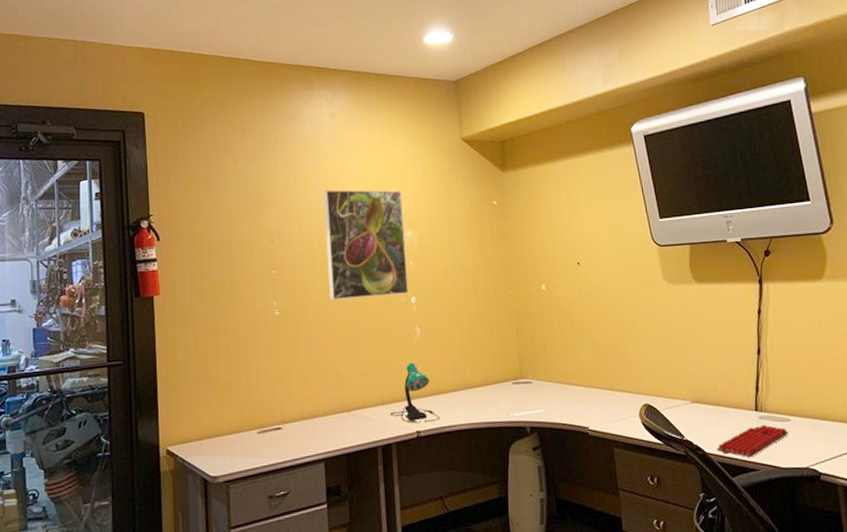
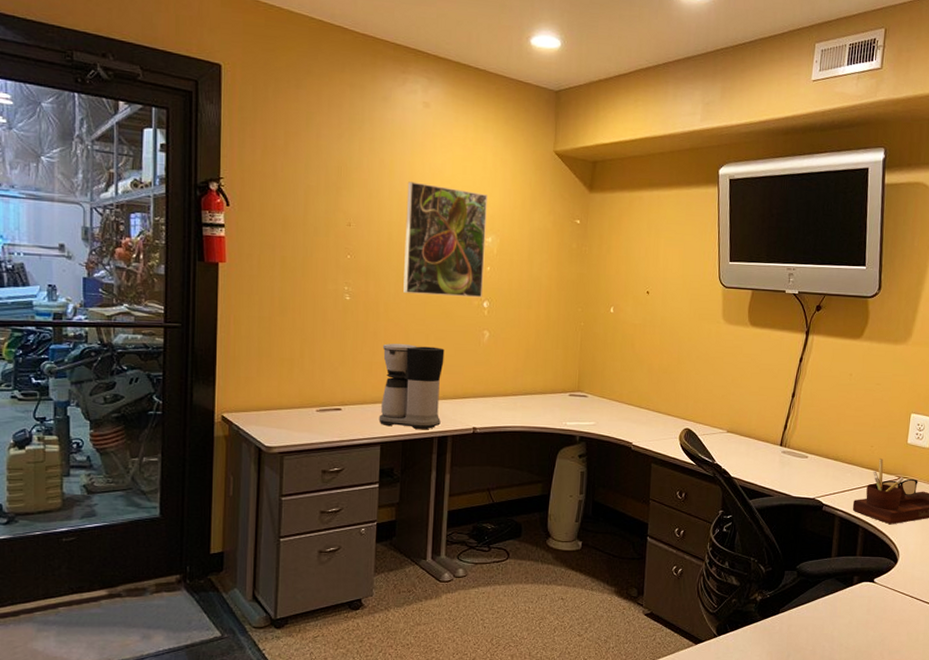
coffee maker: none [315,350,383,441] -> present [378,343,445,430]
desk lamp: present [390,362,440,424] -> none [450,363,497,421]
keyboard: present [716,424,789,457] -> none [740,458,805,484]

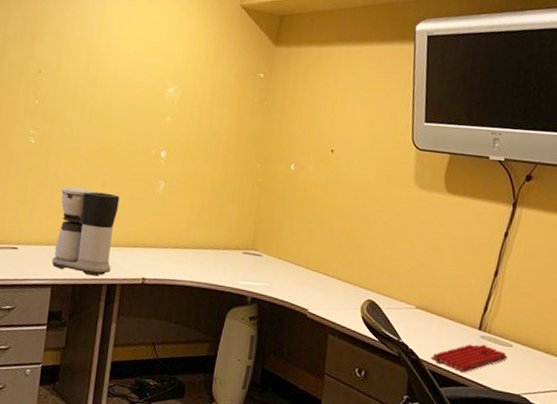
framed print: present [403,181,487,298] -> none [84,32,172,148]
keyboard: none [740,458,805,484] -> present [430,344,508,373]

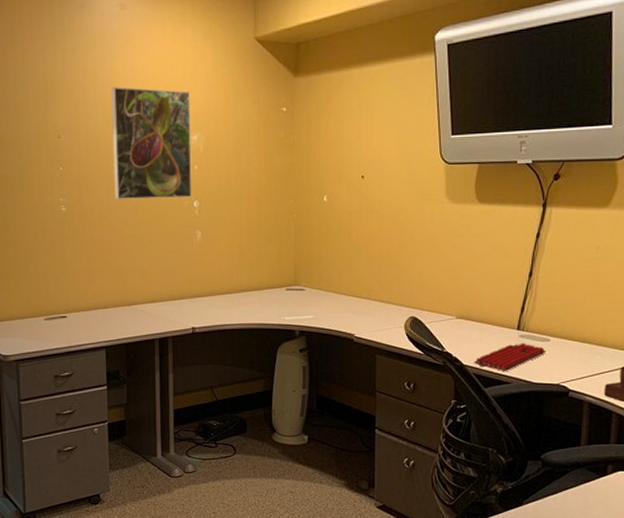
coffee maker: present [51,187,120,276] -> none [99,250,160,333]
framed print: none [84,32,172,148] -> present [110,87,192,200]

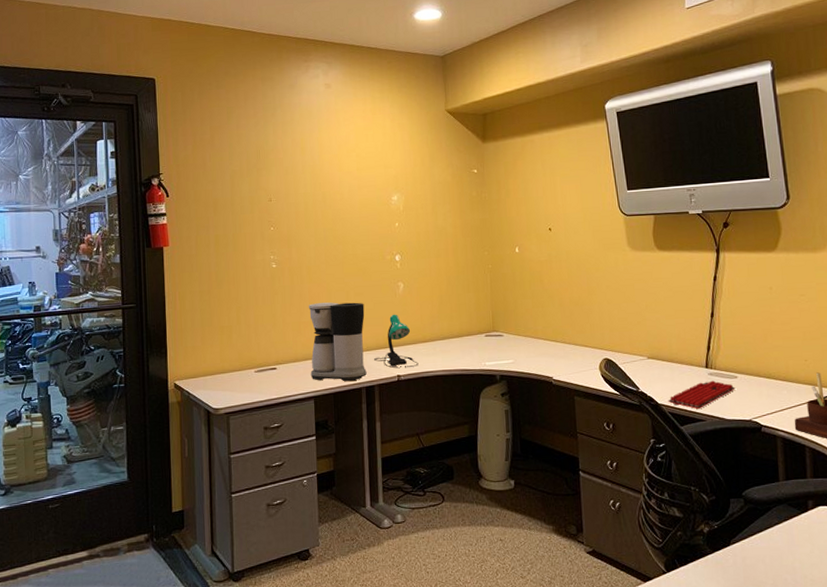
coffee maker: none [99,250,160,333] -> present [308,302,367,382]
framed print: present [110,87,192,200] -> none [317,154,394,256]
desk lamp: none [168,264,215,321] -> present [374,314,419,369]

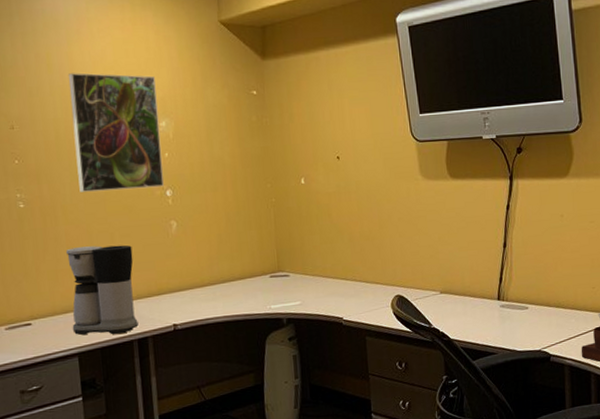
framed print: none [317,154,394,256] -> present [67,73,164,192]
desk lamp: present [374,314,419,369] -> none [146,256,197,317]
keyboard: present [668,380,736,409] -> none [460,312,526,342]

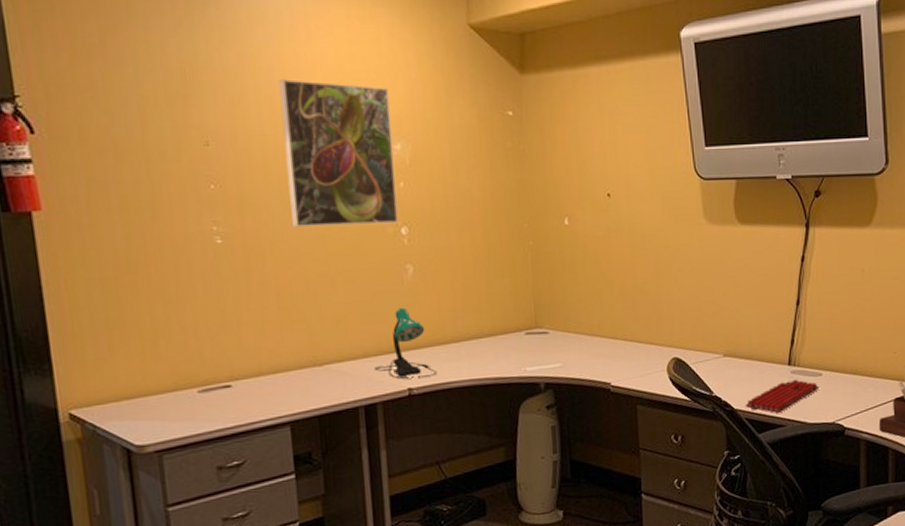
coffee maker: present [65,245,139,336] -> none [274,292,365,401]
desk lamp: none [146,256,197,317] -> present [375,307,437,380]
keyboard: none [460,312,526,342] -> present [745,379,820,413]

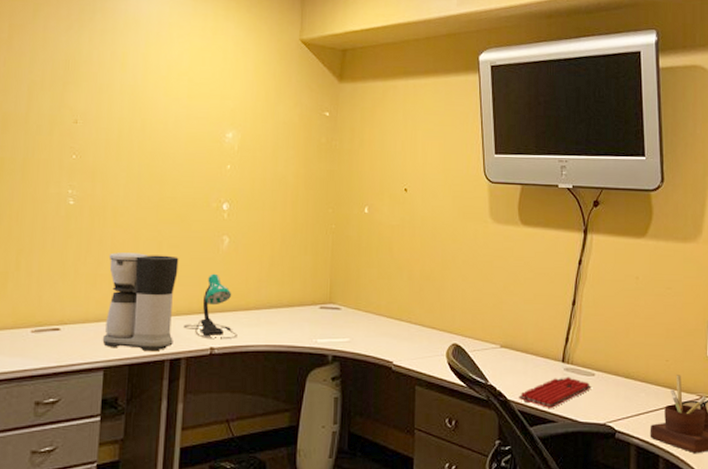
coffee maker: none [274,292,365,401] -> present [102,252,179,352]
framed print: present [278,79,398,227] -> none [134,74,228,200]

